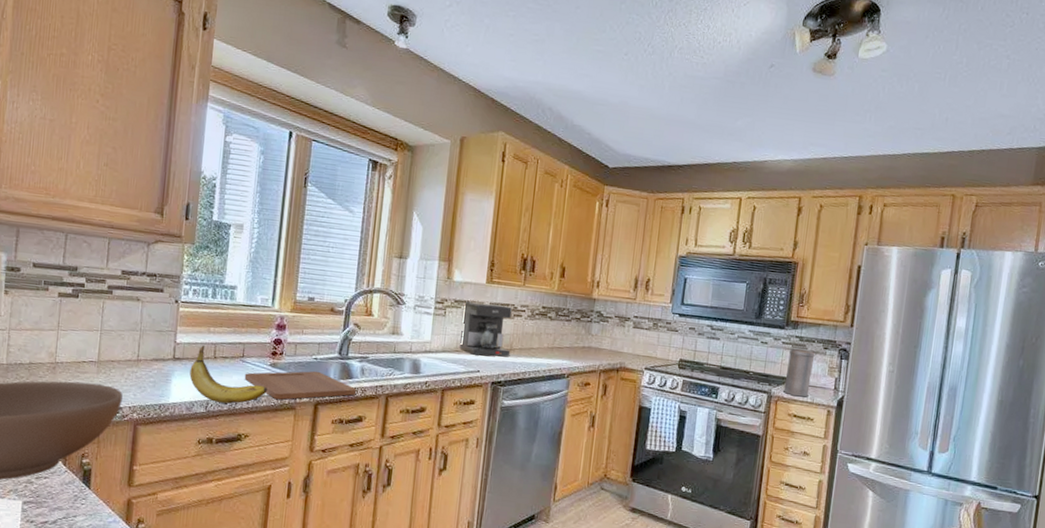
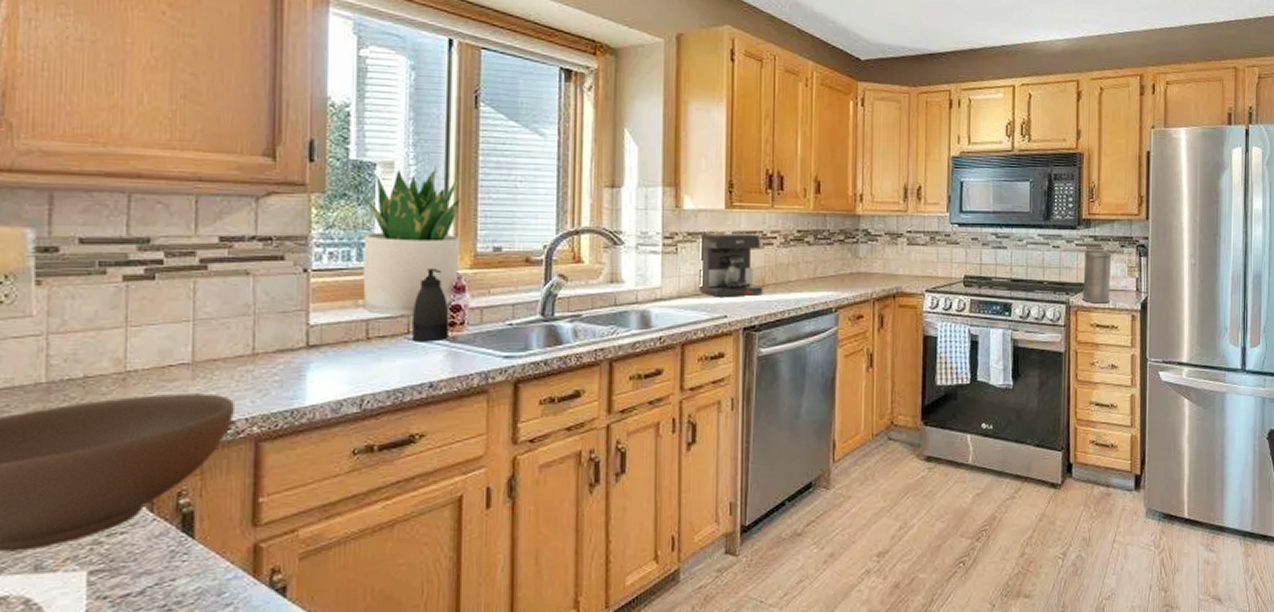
fruit: present [189,345,267,404] -> none [333,325,446,397]
planter: none [214,229,293,343] -> present [362,165,465,315]
cutting board: present [244,371,357,400] -> none [412,340,570,382]
soap dispenser: none [245,309,273,366] -> present [411,269,449,342]

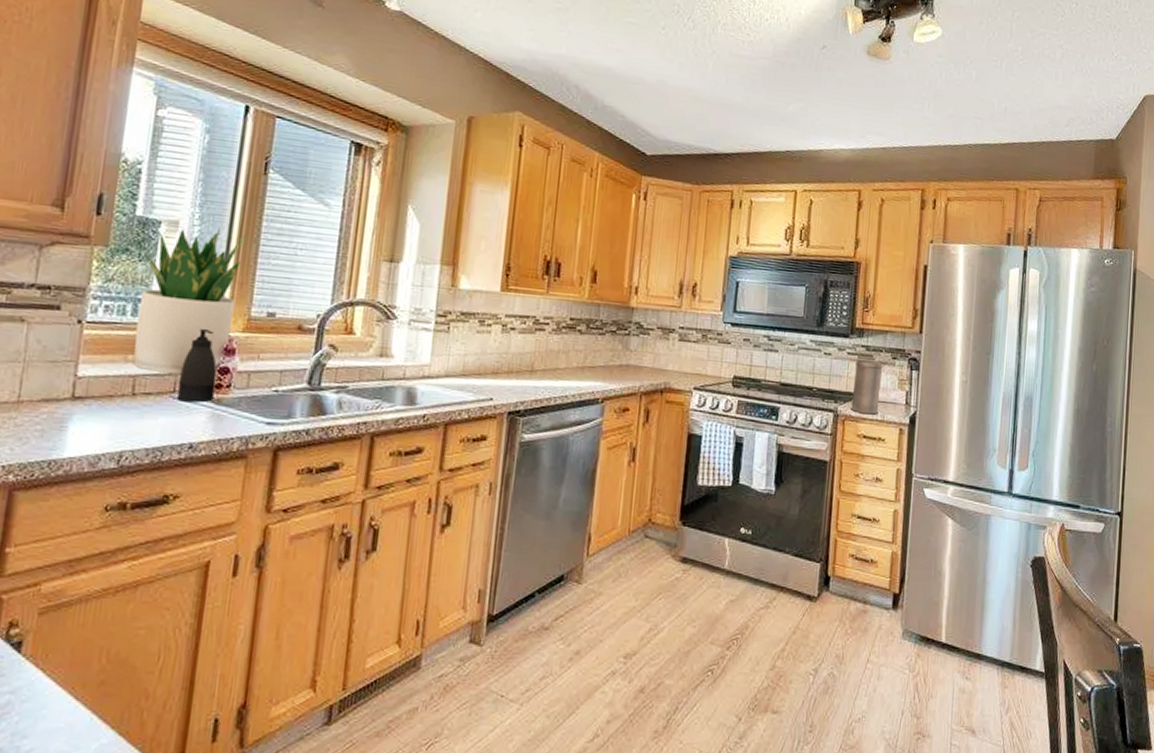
coffee maker: present [699,233,763,297] -> none [467,314,533,381]

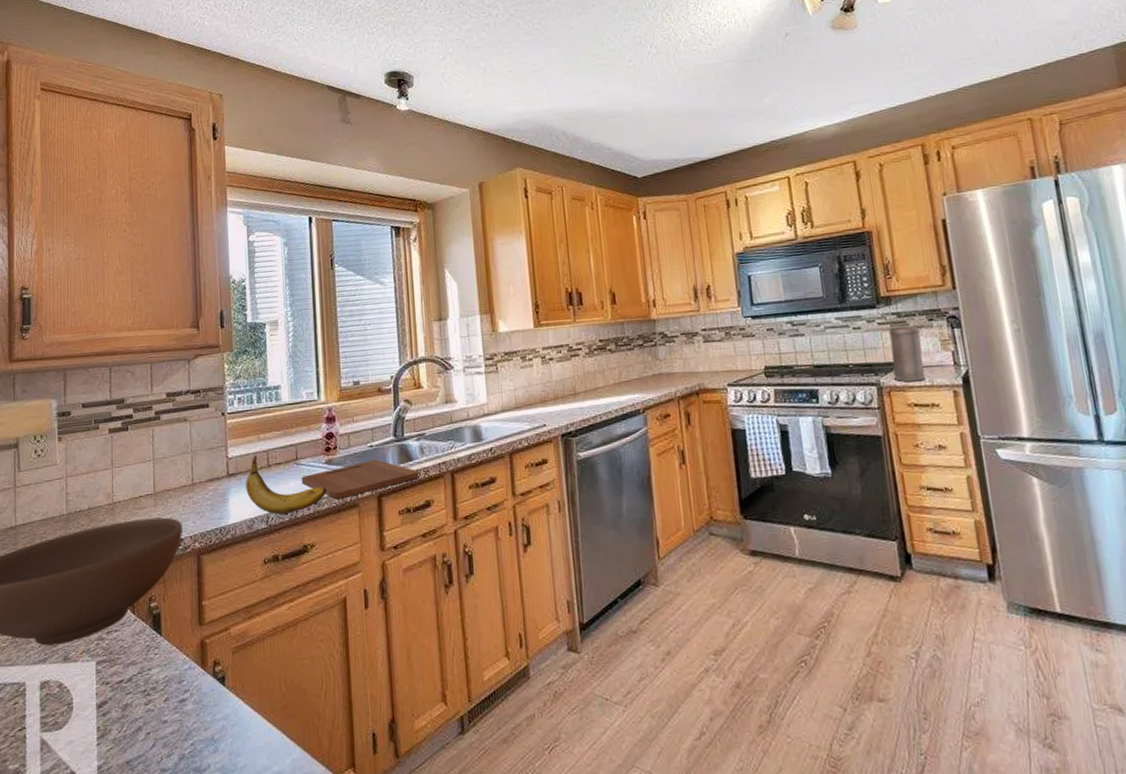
fruit: none [95,379,208,455] -> present [246,455,327,514]
planter: present [133,227,248,374] -> none [258,319,330,445]
cutting board: none [175,407,332,446] -> present [301,459,420,499]
soap dispenser: present [177,329,217,403] -> none [298,404,326,467]

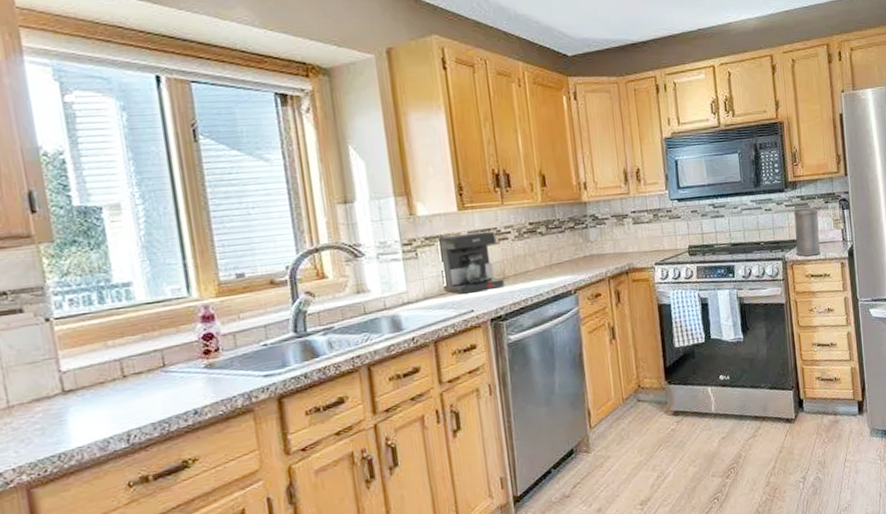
fruit: present [246,455,327,514] -> none [91,365,209,431]
cutting board: present [301,459,420,499] -> none [172,359,329,406]
coffee maker: none [517,347,575,408] -> present [439,231,505,294]

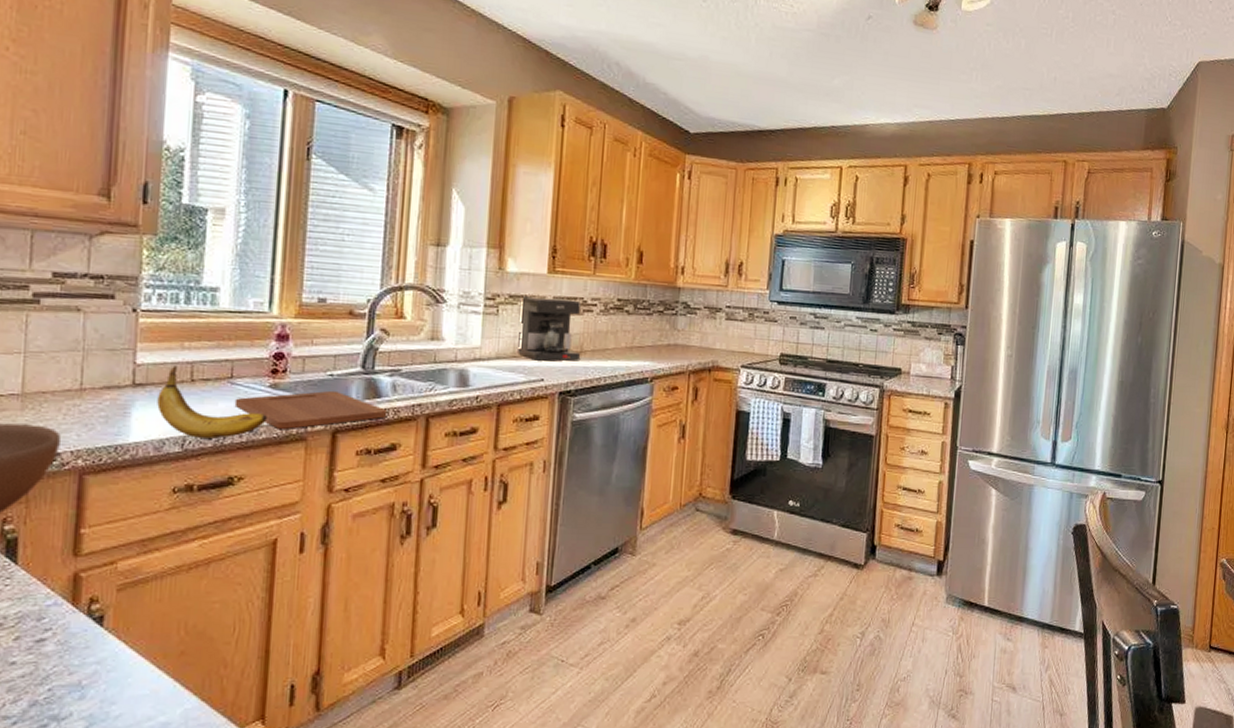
fruit: none [91,365,209,431] -> present [157,366,267,439]
cutting board: none [172,359,329,406] -> present [234,390,388,429]
canister: present [794,207,821,257] -> none [897,335,929,390]

